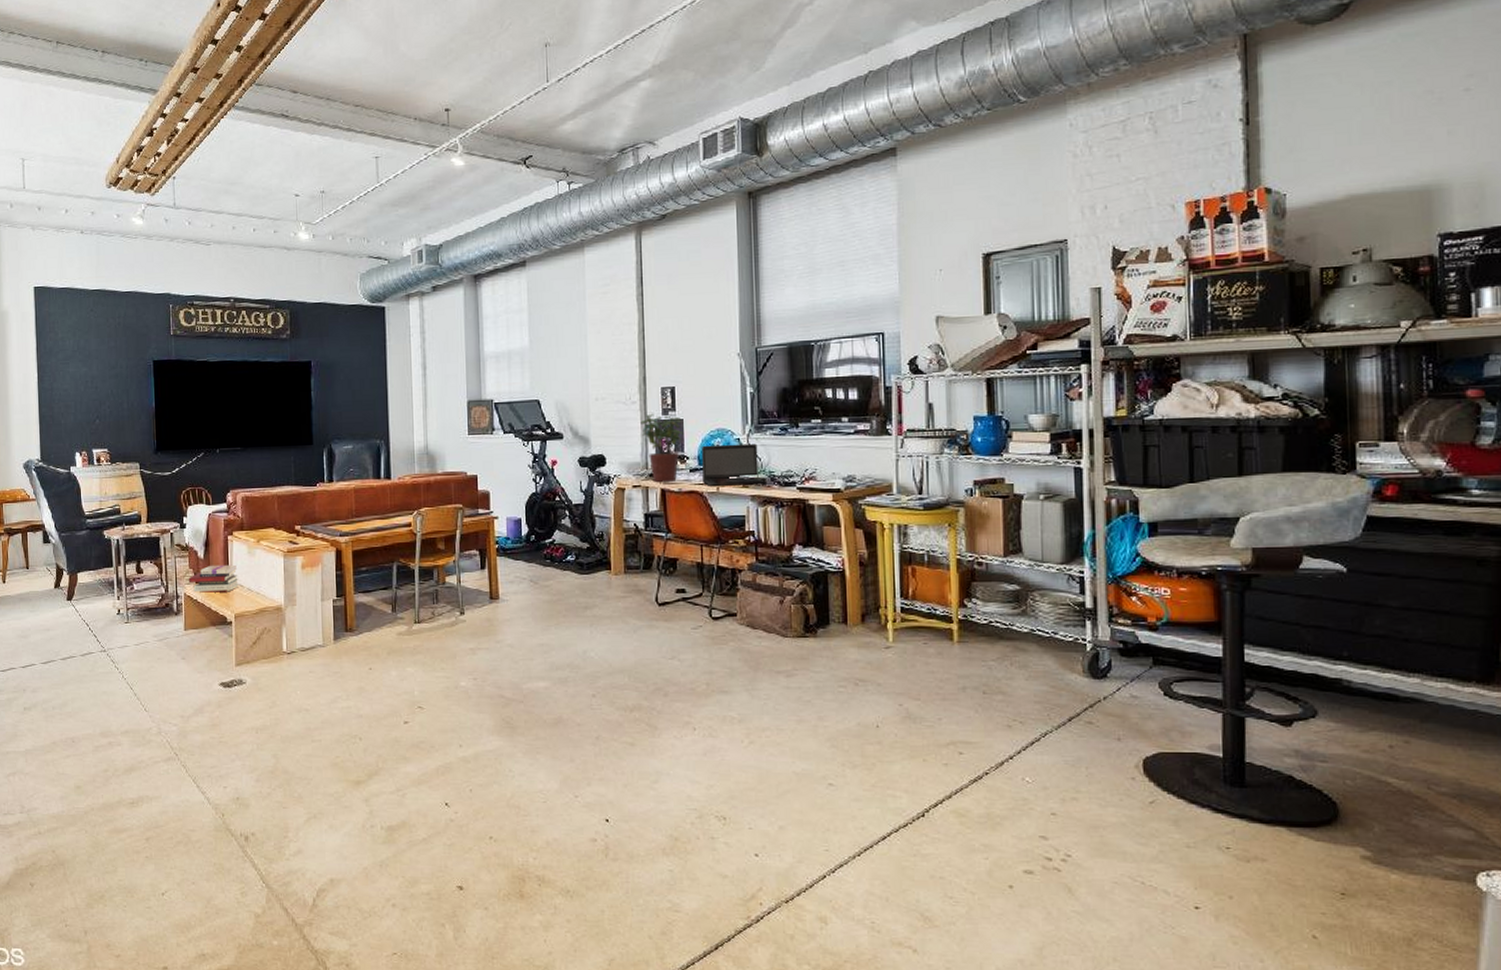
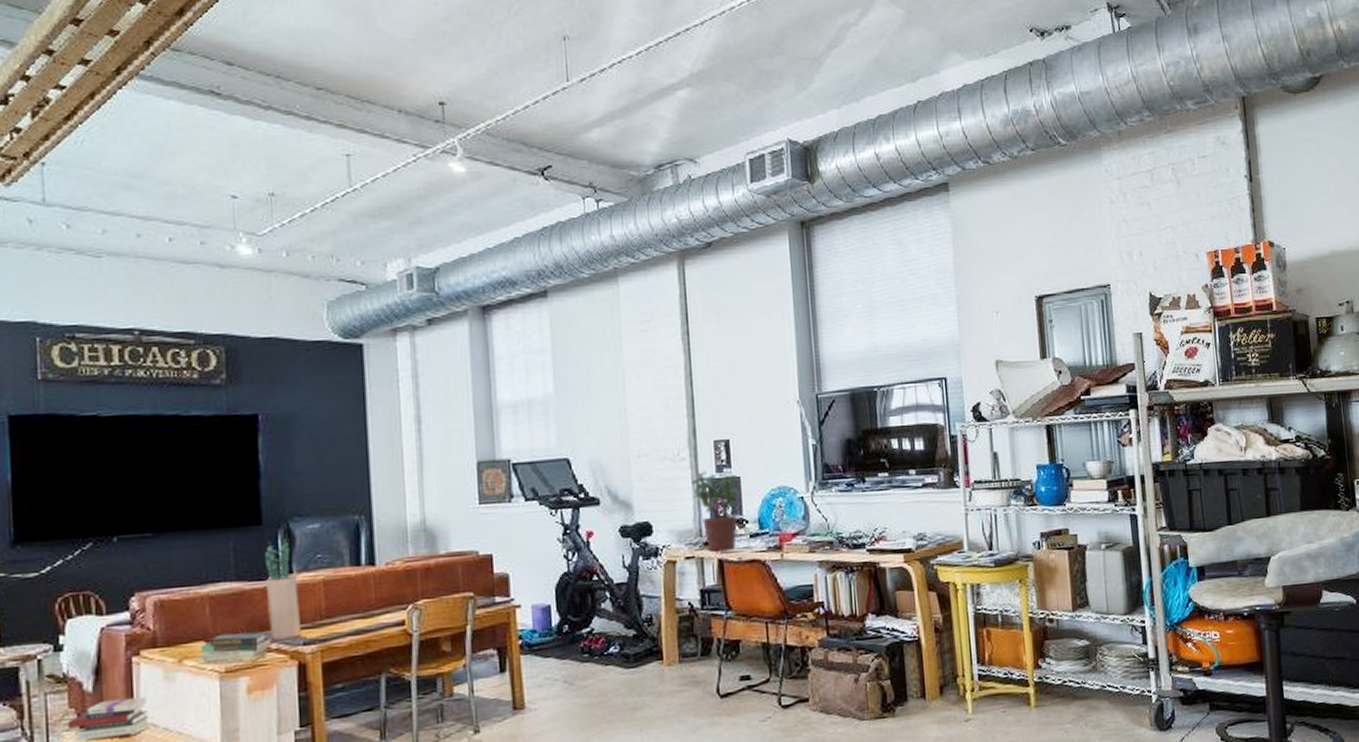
books: none [269,523,319,547] -> present [196,632,272,665]
vase: none [314,452,339,532] -> present [264,534,302,641]
laptop: present [702,443,768,488] -> none [762,502,836,555]

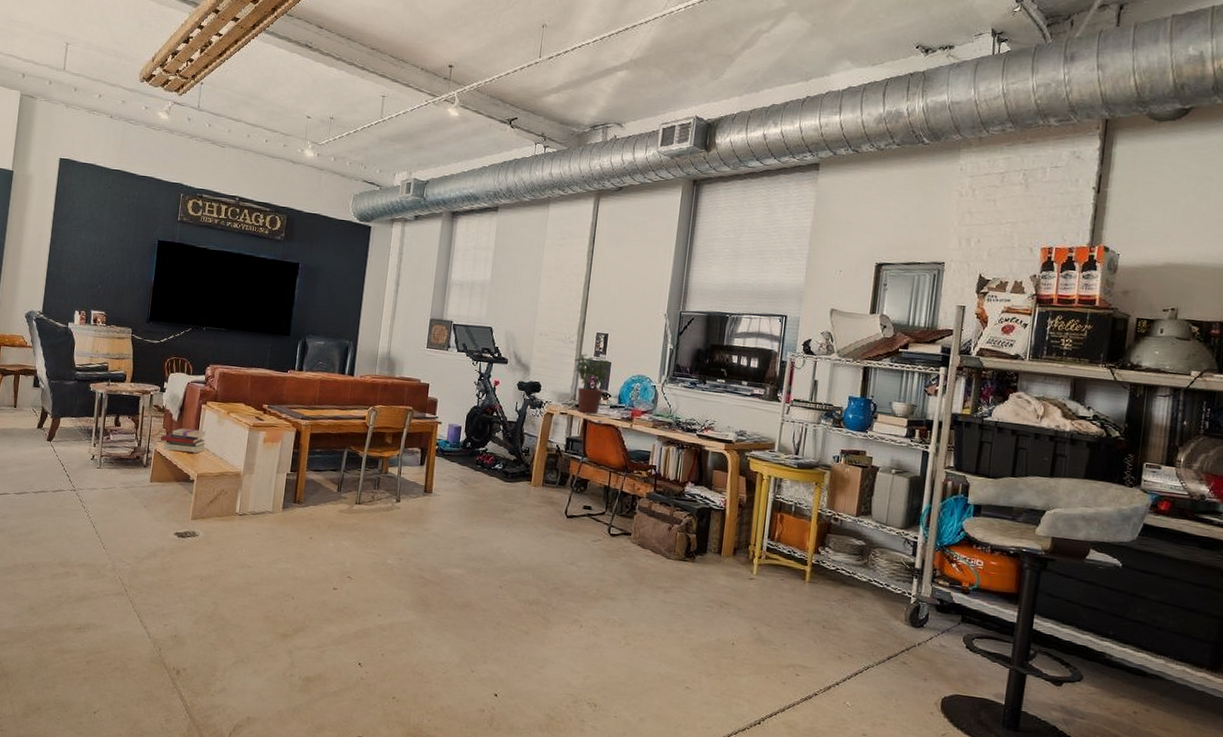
books: present [196,632,272,665] -> none [237,401,283,424]
vase: present [264,534,302,641] -> none [283,345,305,414]

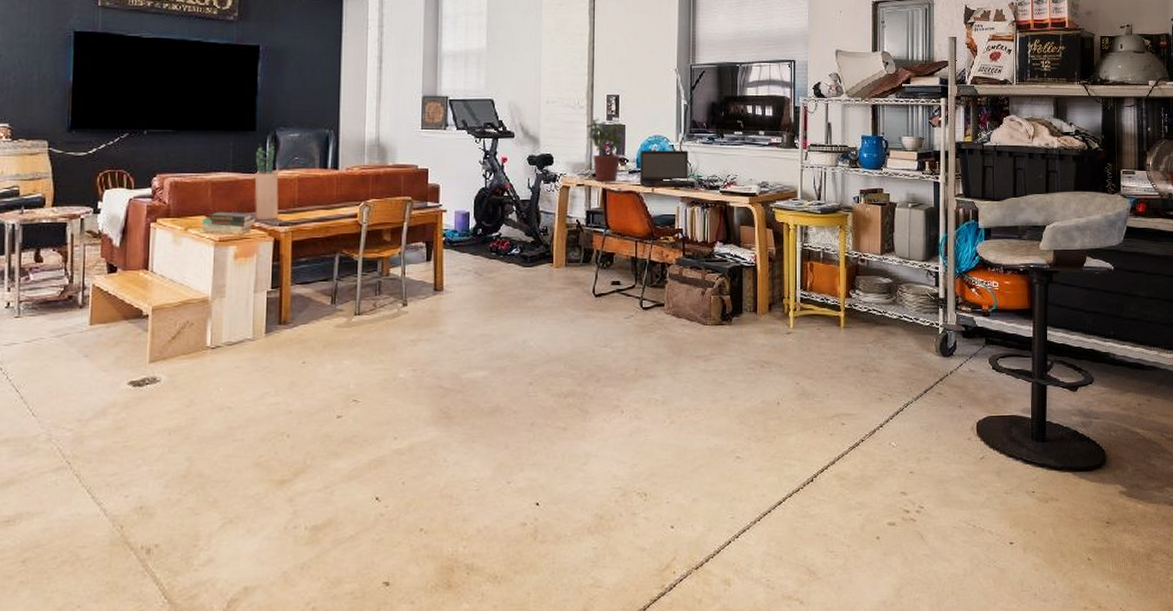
books: present [160,427,206,454] -> none [98,253,161,284]
books: none [237,401,283,424] -> present [198,211,256,236]
vase: none [283,345,305,414] -> present [254,140,279,221]
laptop: none [620,387,673,428] -> present [640,150,696,189]

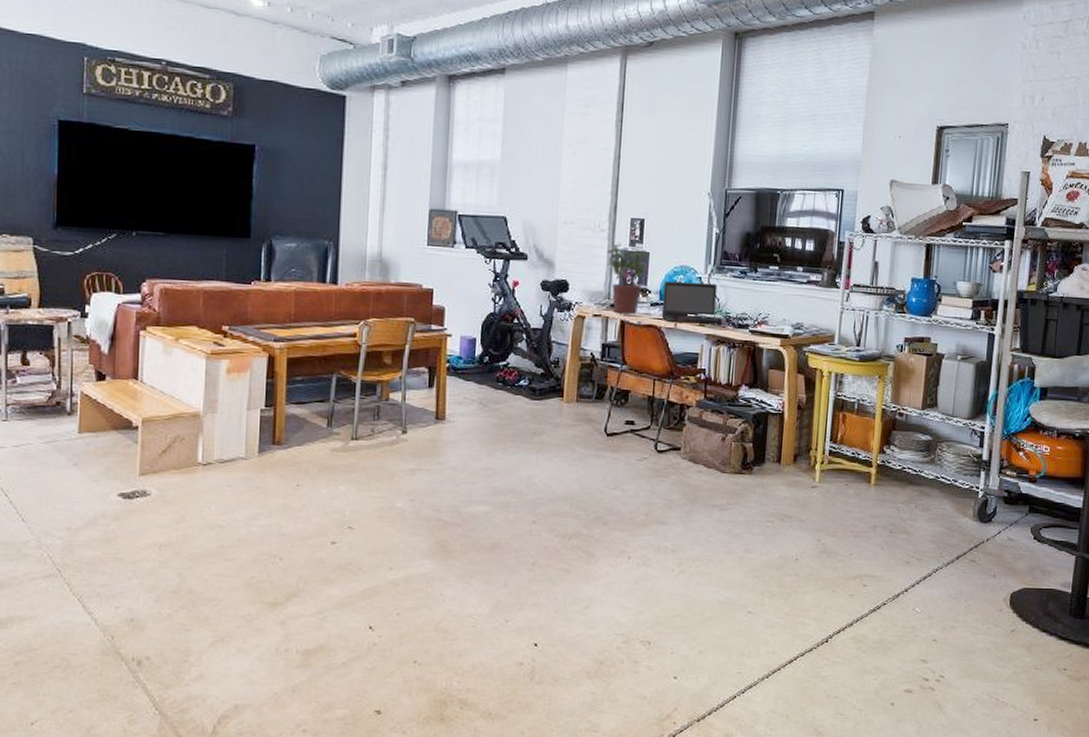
books: present [198,211,256,236] -> none [189,322,250,350]
vase: present [254,140,279,221] -> none [248,249,275,336]

